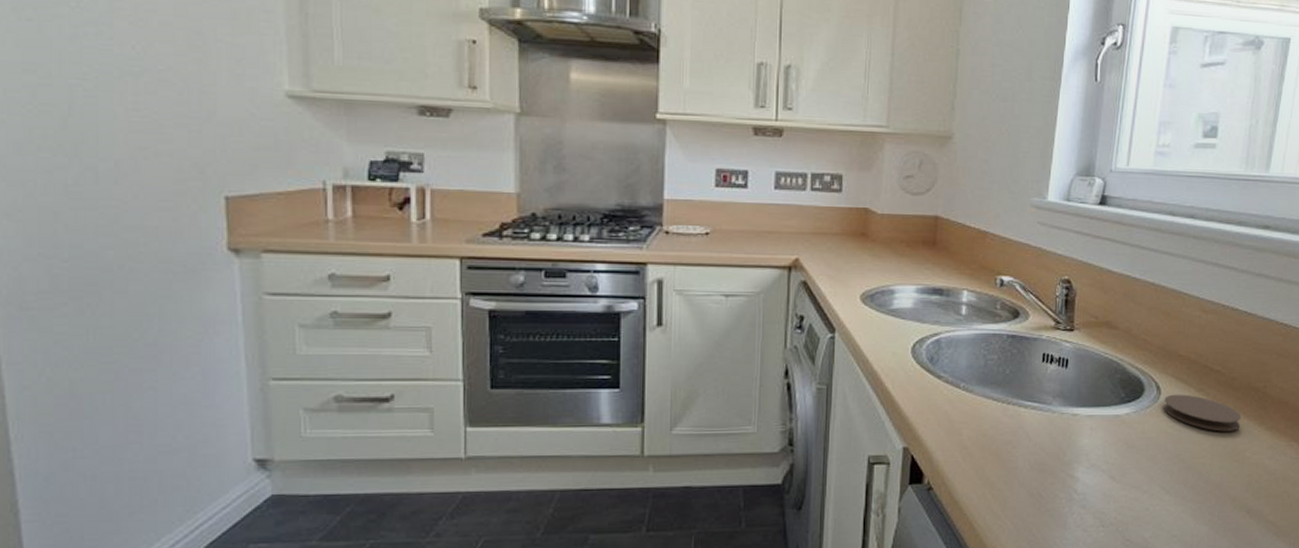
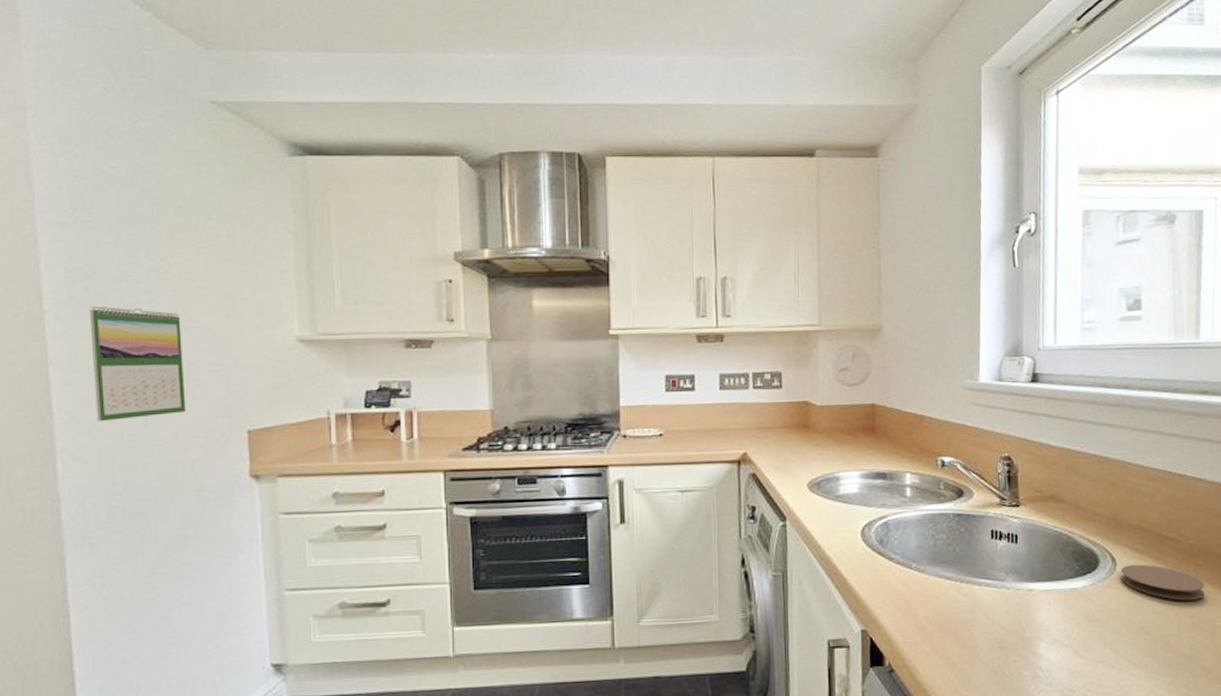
calendar: none [19,33,147,175] -> present [89,306,186,422]

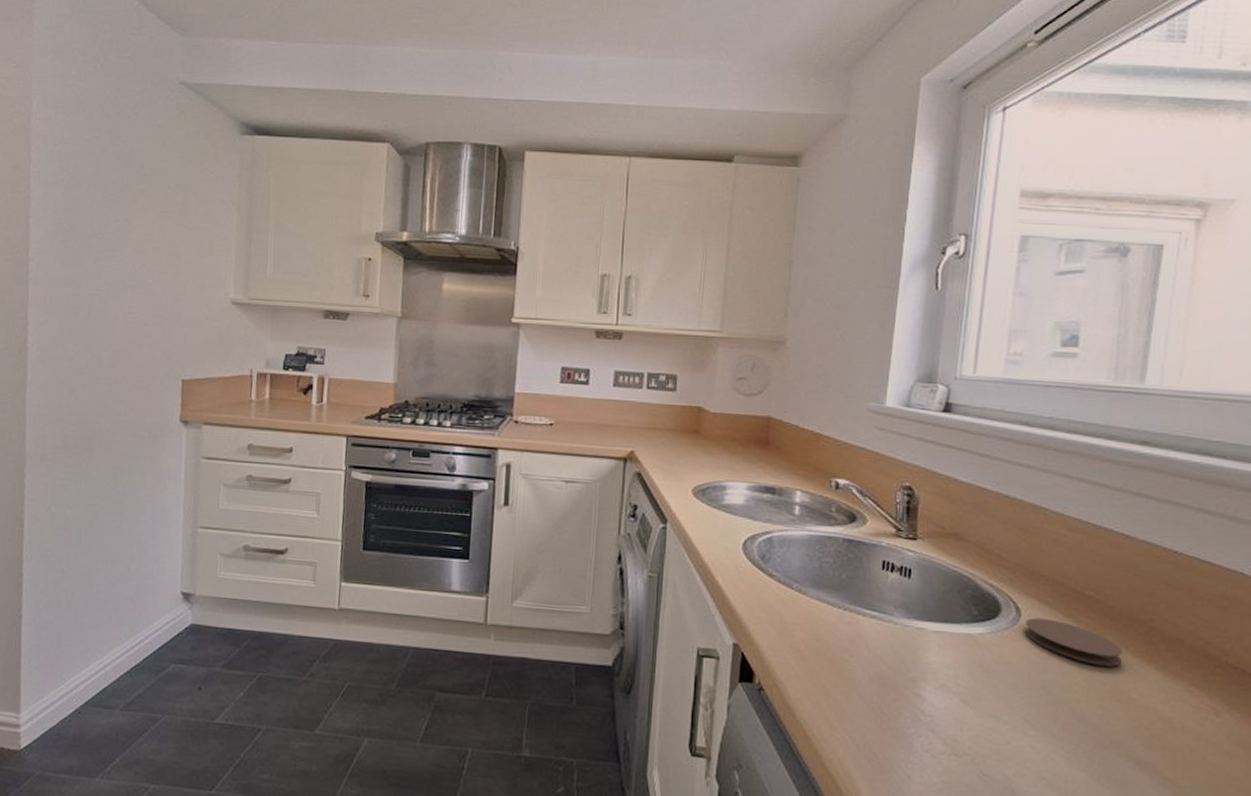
calendar: present [89,306,186,422] -> none [61,257,137,360]

